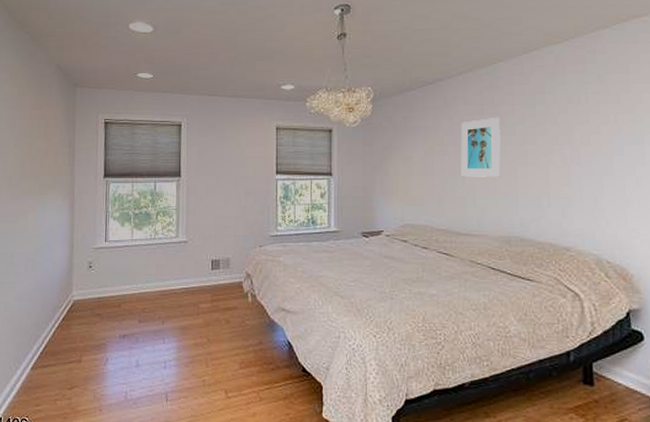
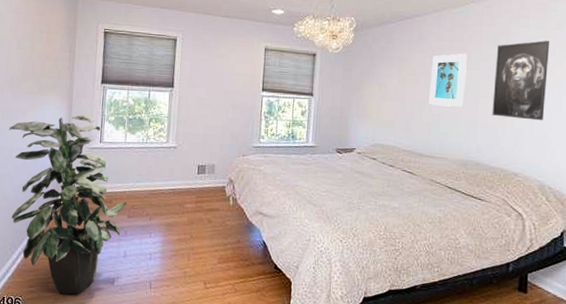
indoor plant: none [9,213,138,413] -> present [9,115,128,295]
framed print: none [532,97,594,186] -> present [492,40,550,121]

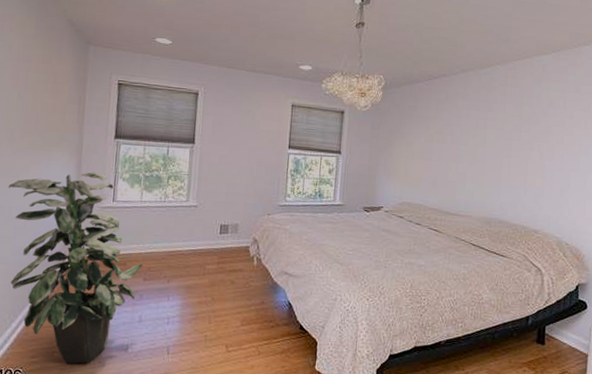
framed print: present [429,53,467,107] -> none [455,113,492,166]
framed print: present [492,40,550,121] -> none [514,103,569,180]

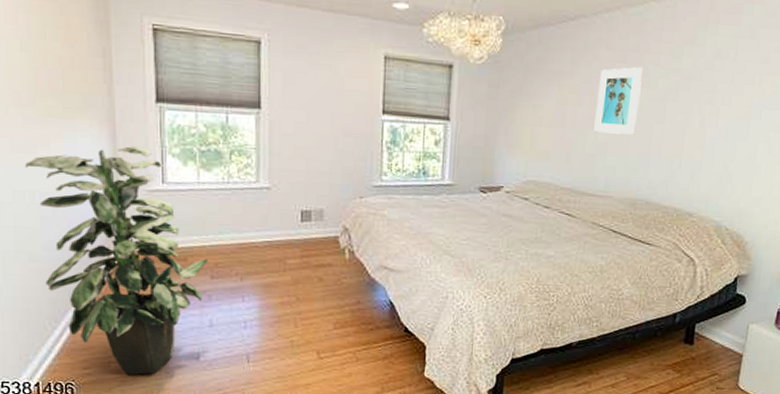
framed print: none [455,113,492,166] -> present [594,66,643,135]

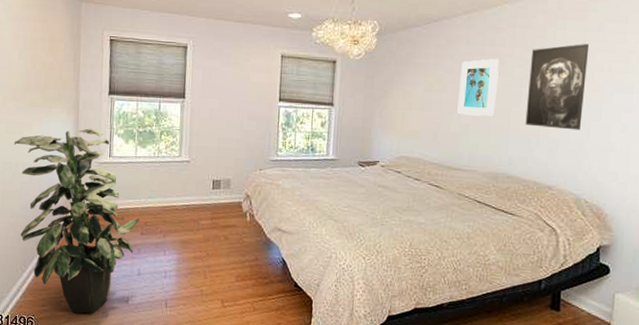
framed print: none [668,52,742,151] -> present [525,44,590,131]

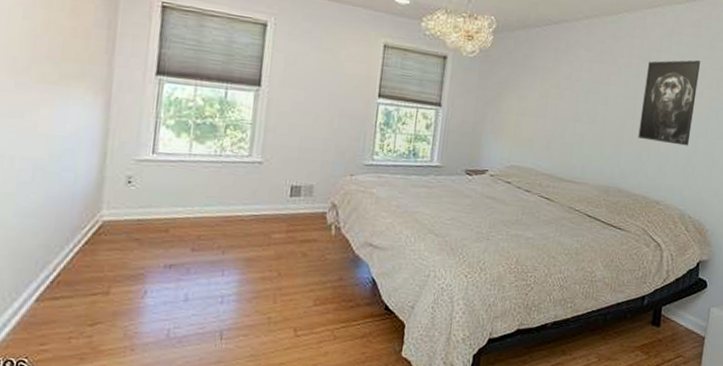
indoor plant: present [14,128,140,314] -> none [8,115,192,353]
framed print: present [457,58,499,117] -> none [572,67,617,128]

